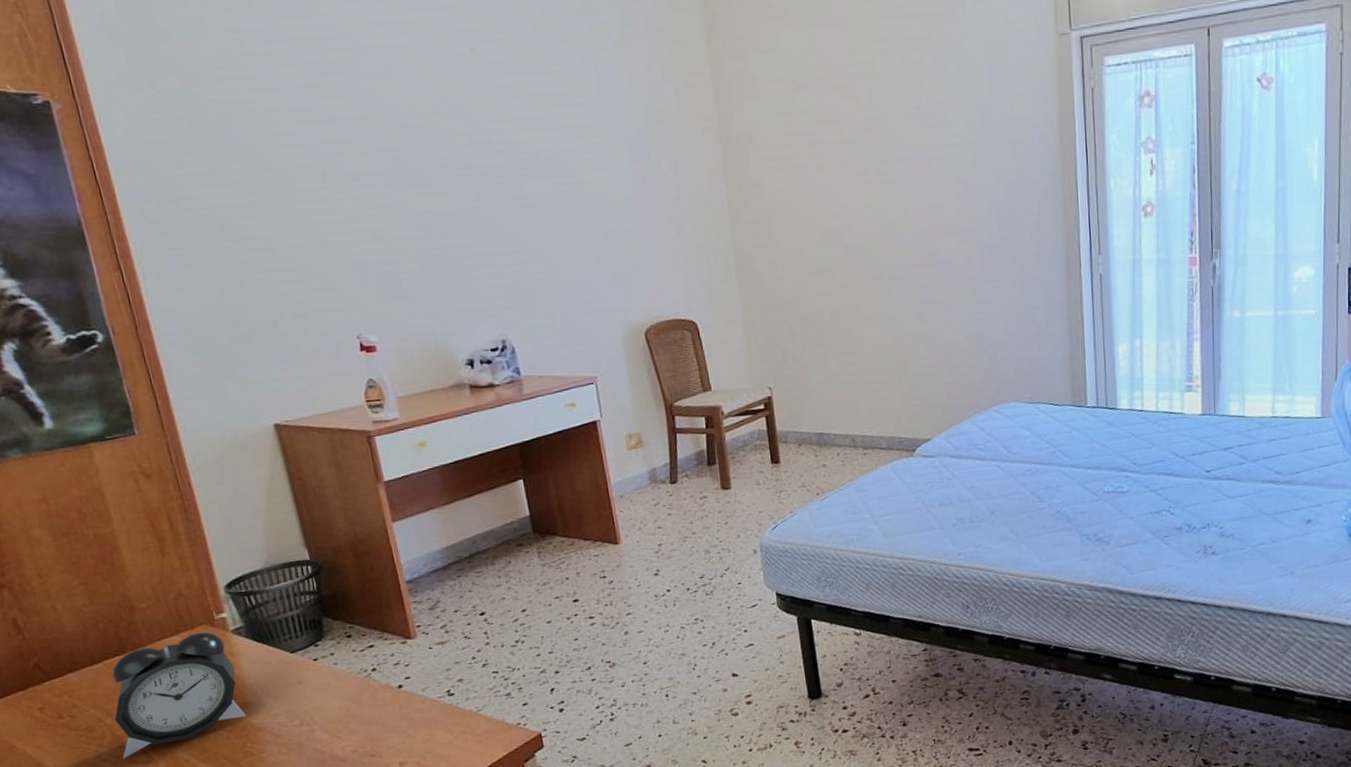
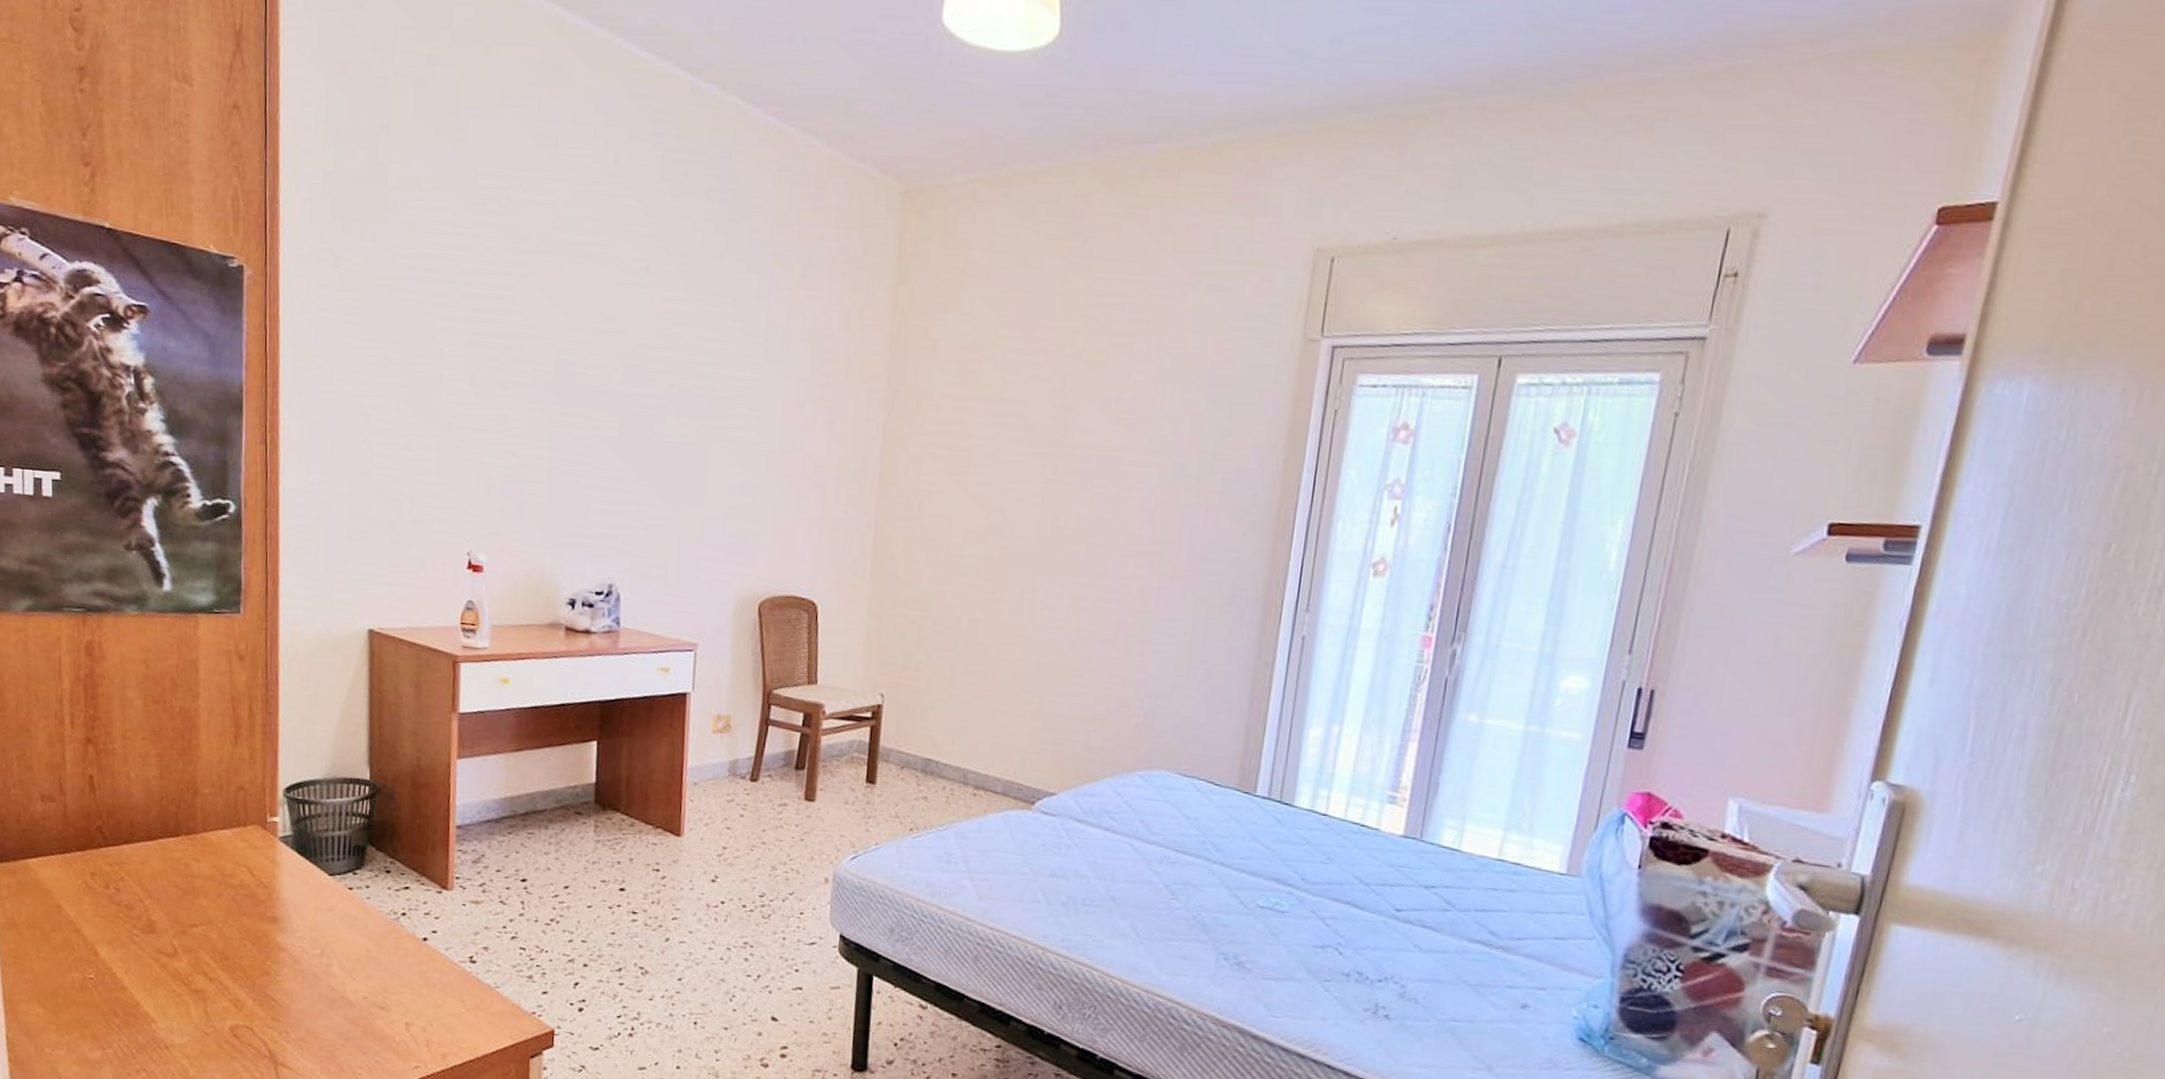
alarm clock: present [112,632,247,759] -> none [152,831,274,946]

